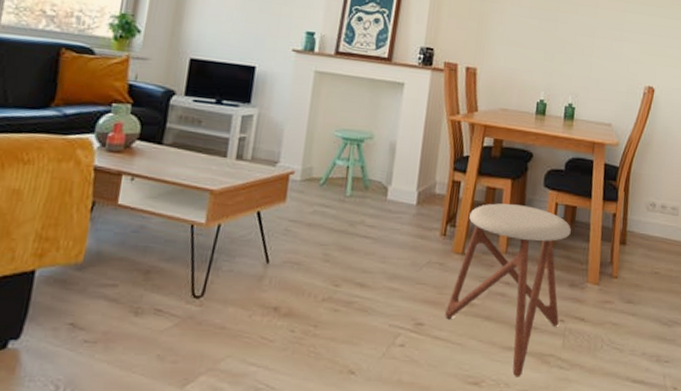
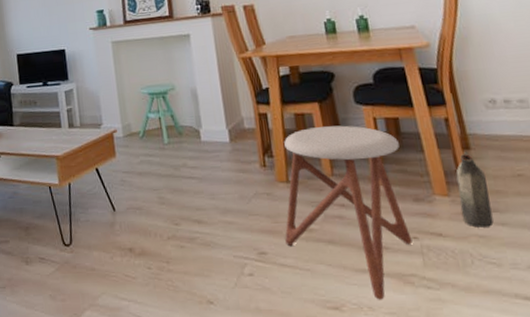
ceramic jug: none [604,246,631,316] -> present [455,151,494,228]

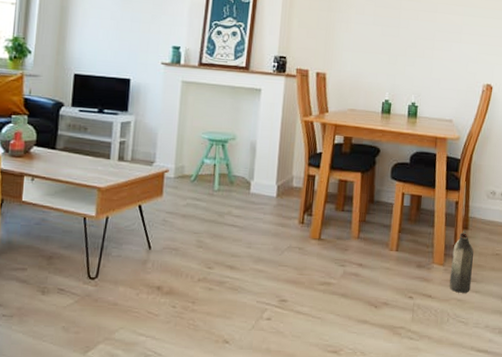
stool: present [284,125,413,300] -> none [305,194,417,347]

